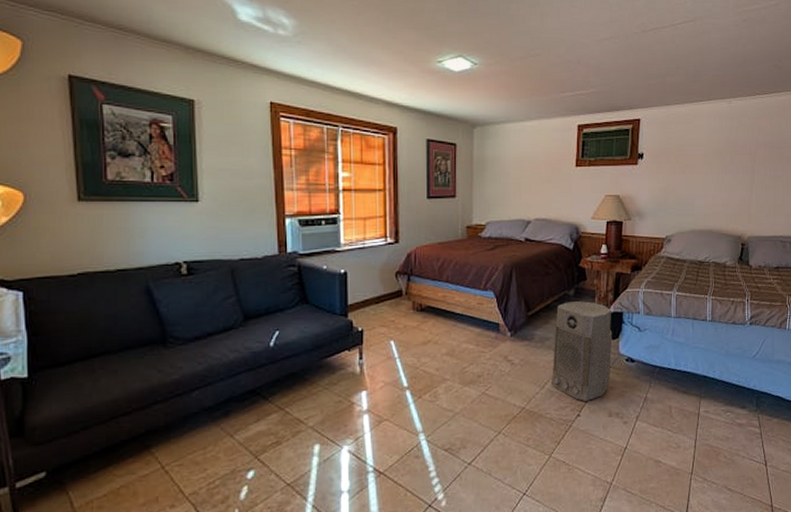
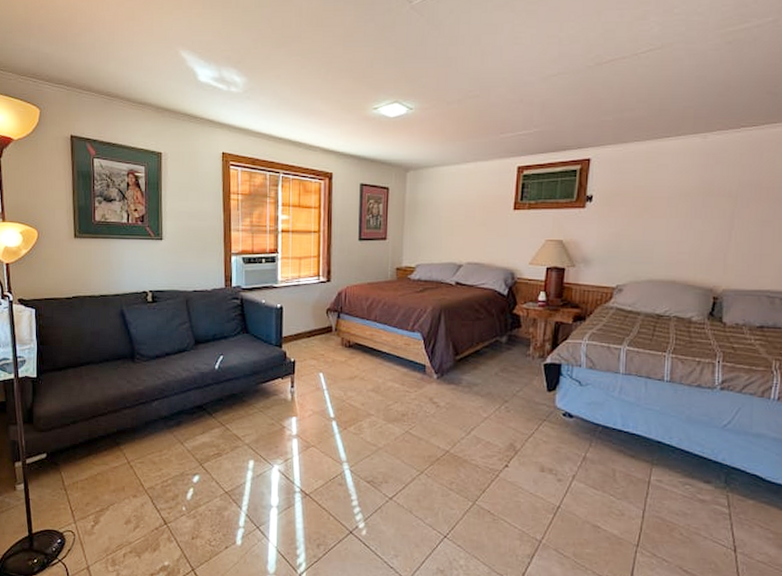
air purifier: present [552,301,612,401] -> none [478,348,549,453]

